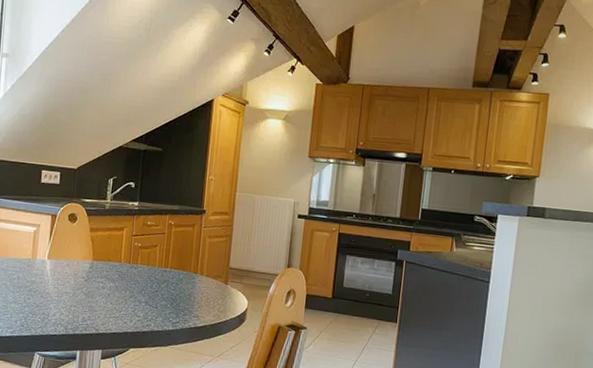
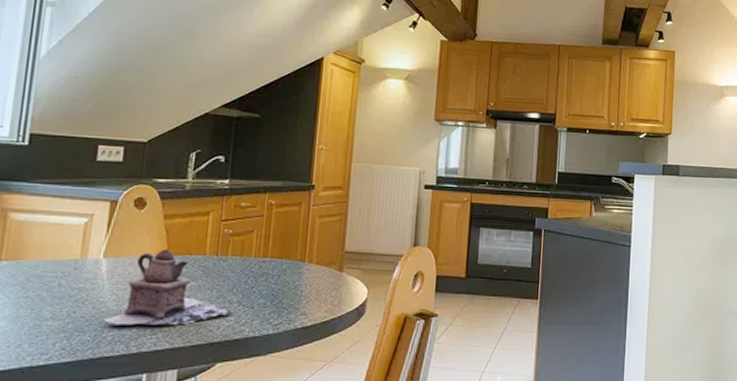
teapot: none [48,256,142,316] -> present [102,250,233,325]

